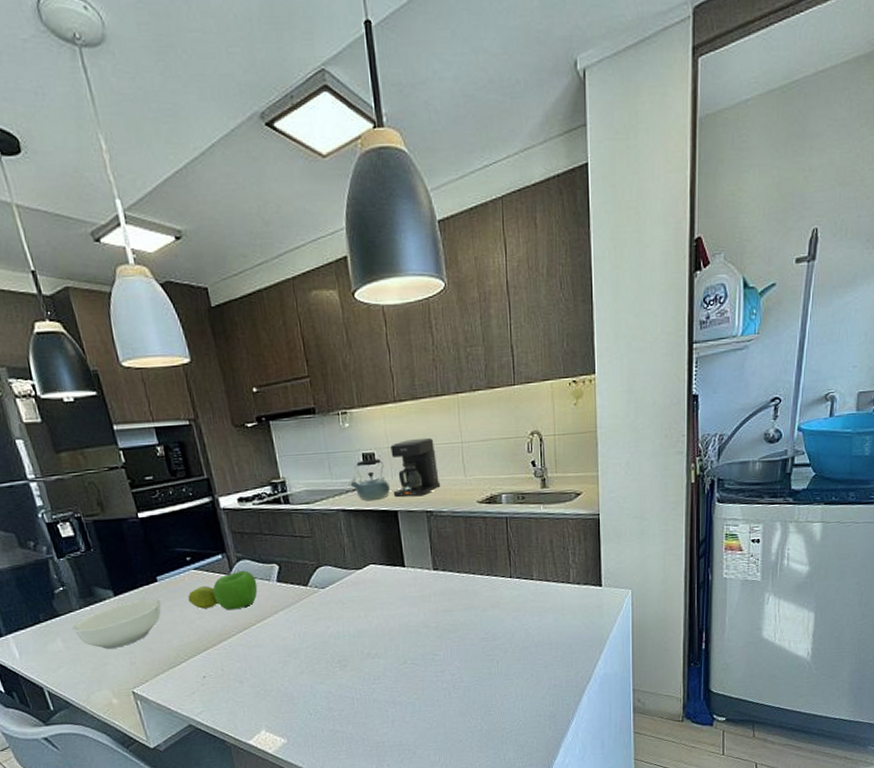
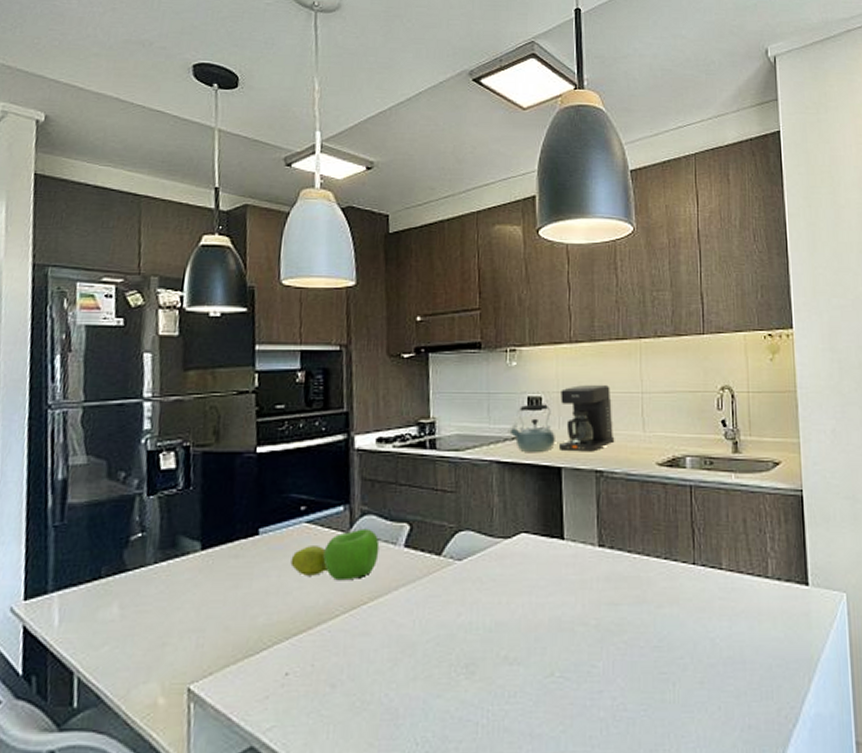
bowl: present [72,598,162,649] -> none [137,557,257,622]

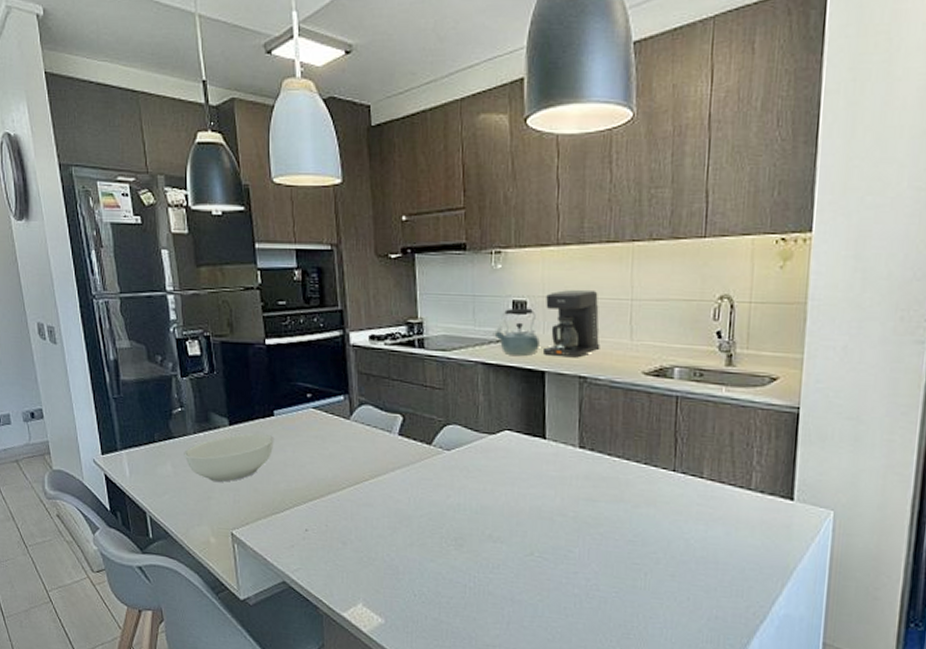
bowl: none [137,557,257,622] -> present [184,433,274,482]
fruit: present [290,546,328,576] -> none [302,428,333,454]
fruit: present [323,528,380,581] -> none [329,416,377,460]

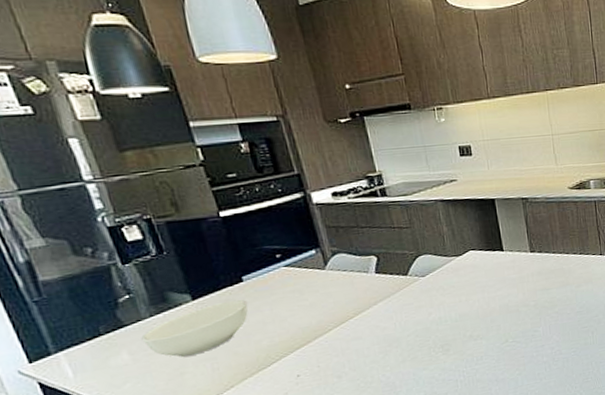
kettle: present [493,307,540,357] -> none [446,151,487,191]
coffee maker: present [542,290,599,358] -> none [486,131,533,186]

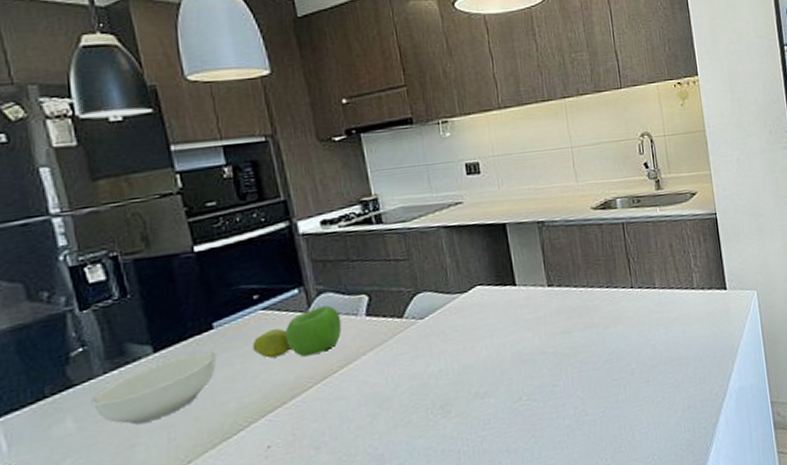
fruit: none [278,282,313,306] -> present [252,328,292,359]
fruit: none [306,264,355,306] -> present [285,305,342,357]

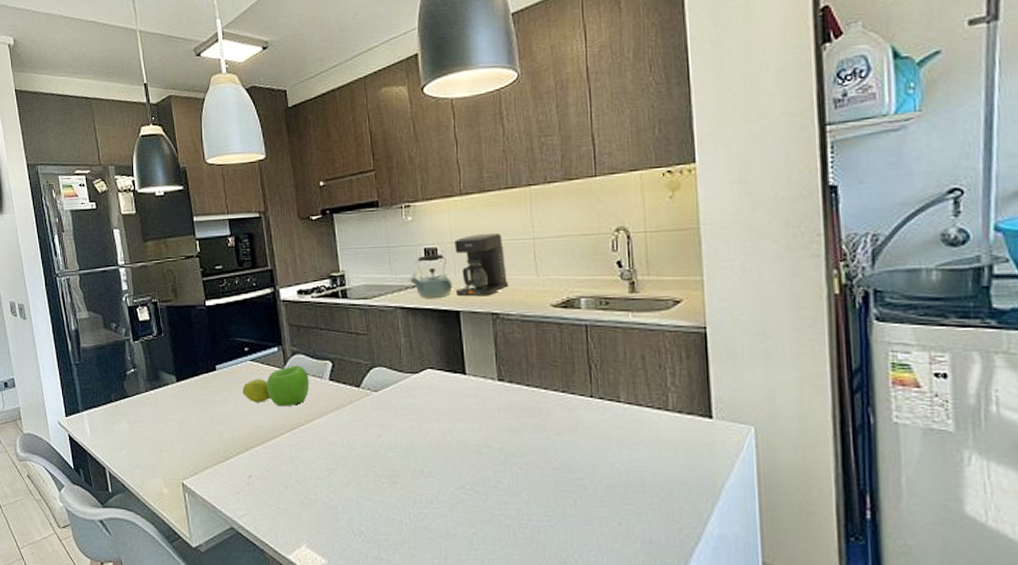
bowl: present [90,351,217,424] -> none [137,387,217,435]
kettle: none [450,168,497,216] -> present [408,254,452,299]
coffee maker: none [496,144,551,208] -> present [454,234,507,297]

